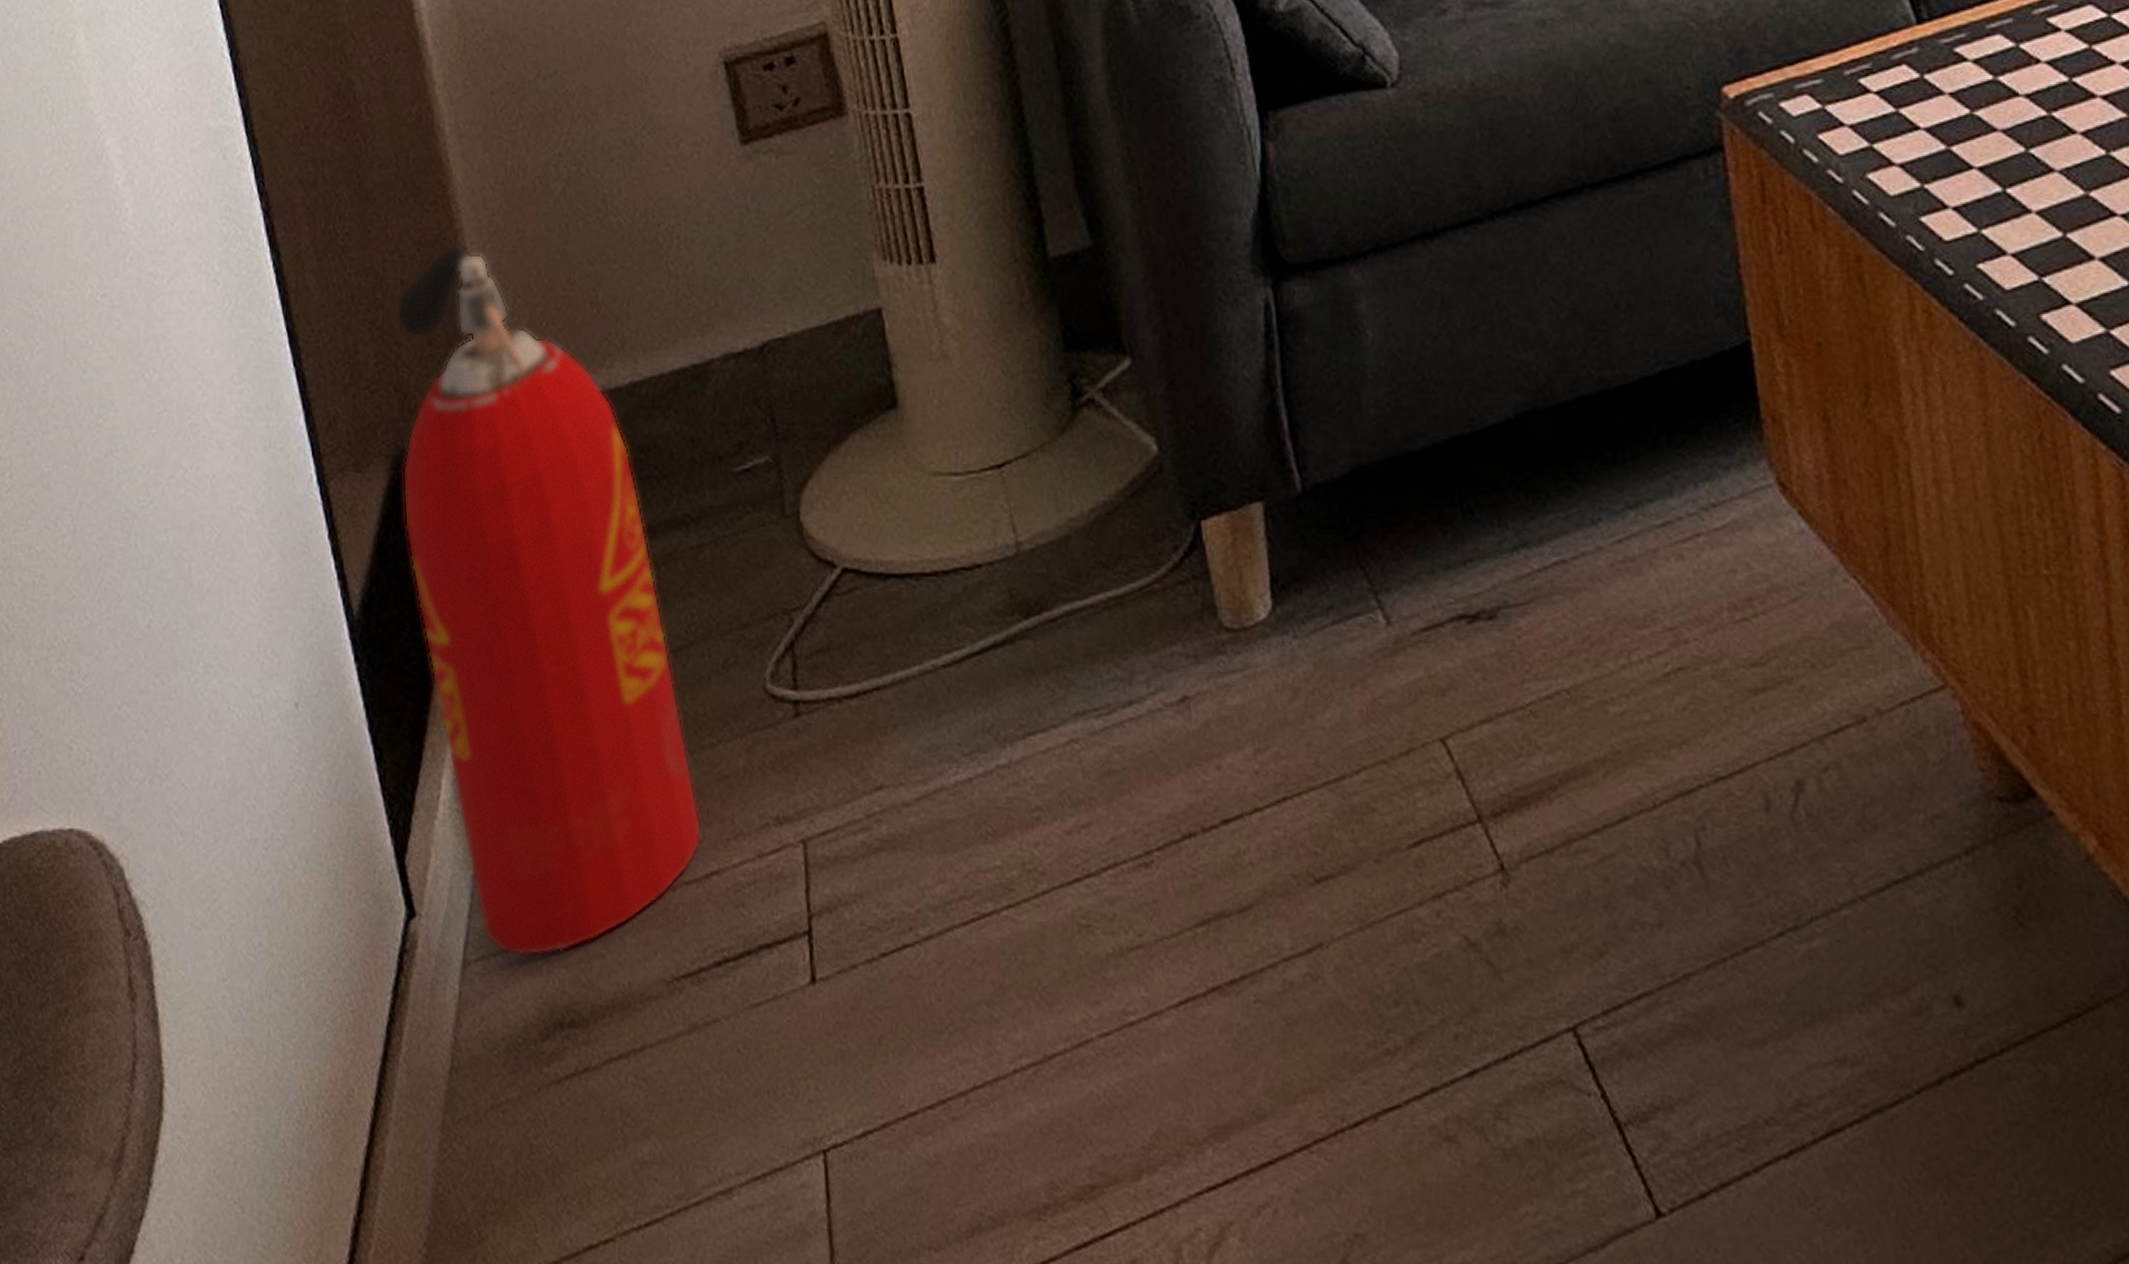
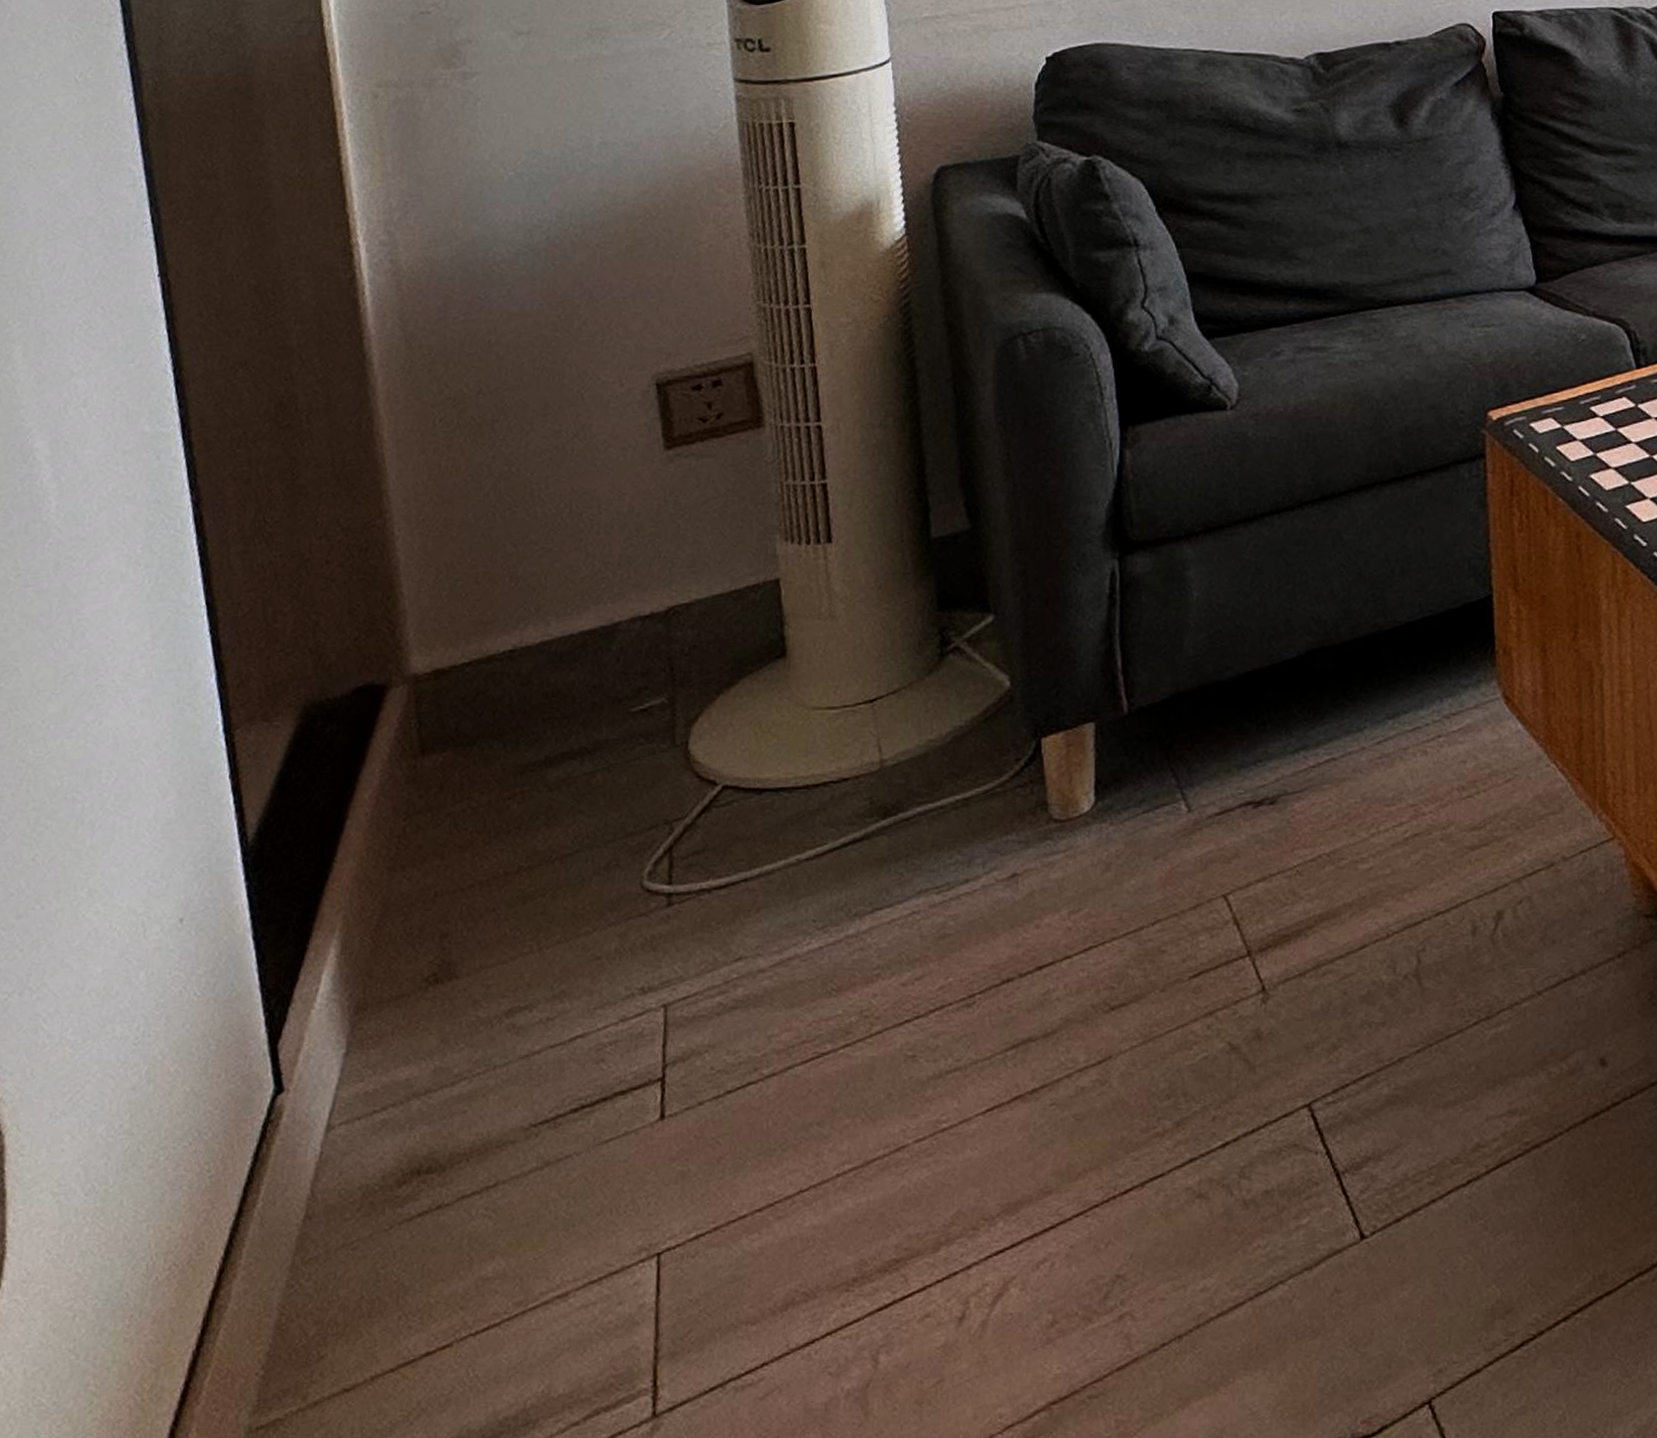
fire extinguisher: present [395,243,702,958] -> none [307,530,571,1119]

